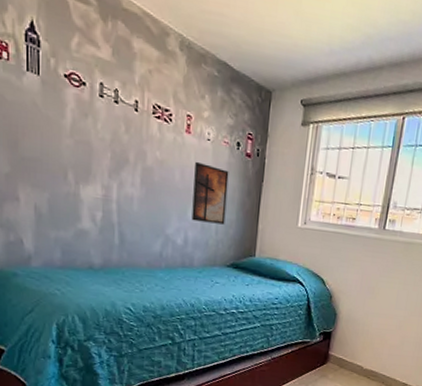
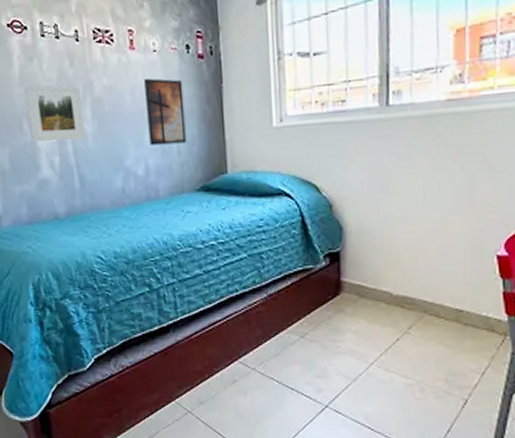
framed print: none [74,138,133,202] -> present [24,84,86,142]

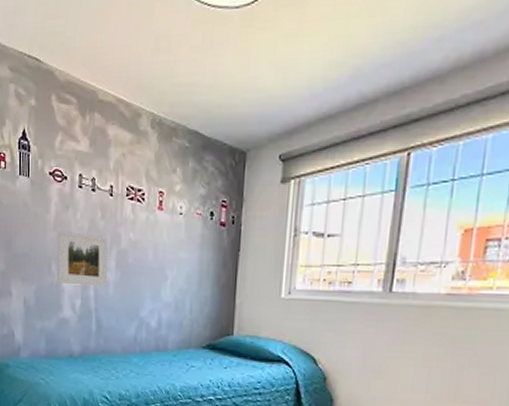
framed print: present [144,78,187,146] -> none [165,238,203,302]

